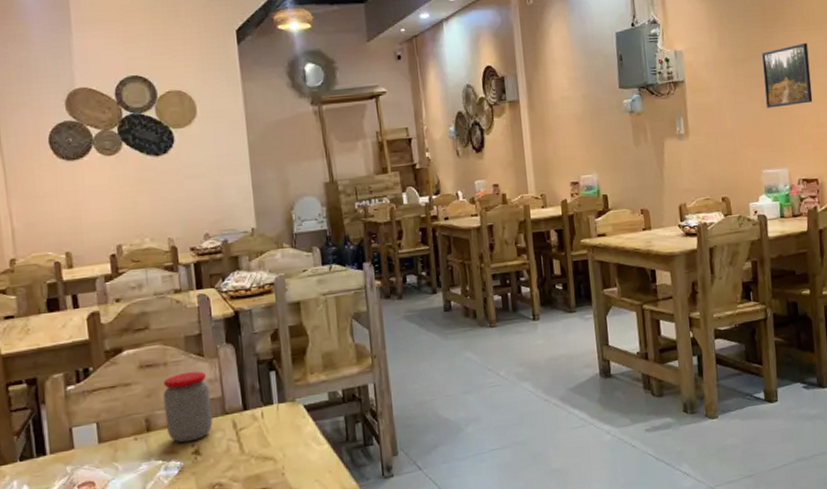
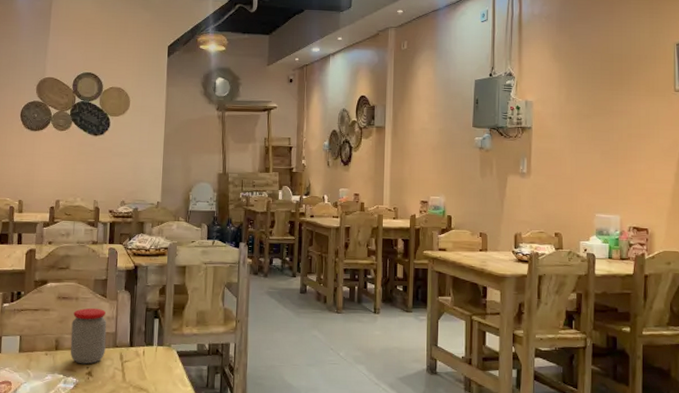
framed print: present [761,42,813,108] -> none [605,106,650,161]

